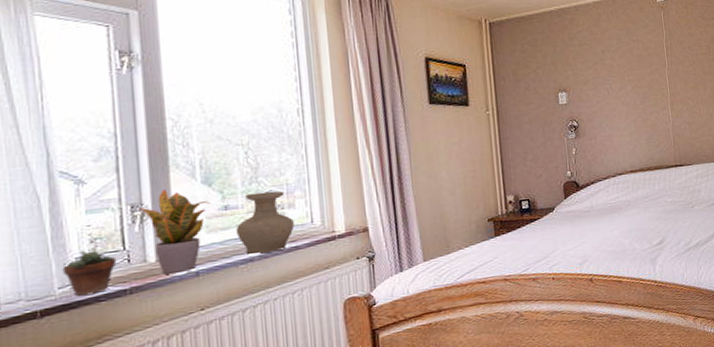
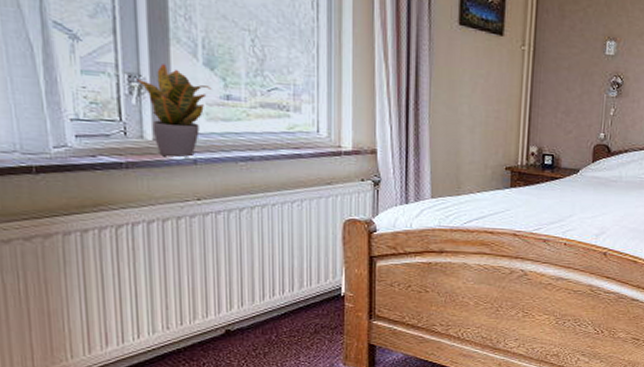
succulent plant: present [62,237,117,296] -> none [57,100,113,161]
vase: present [235,190,294,255] -> none [236,87,299,156]

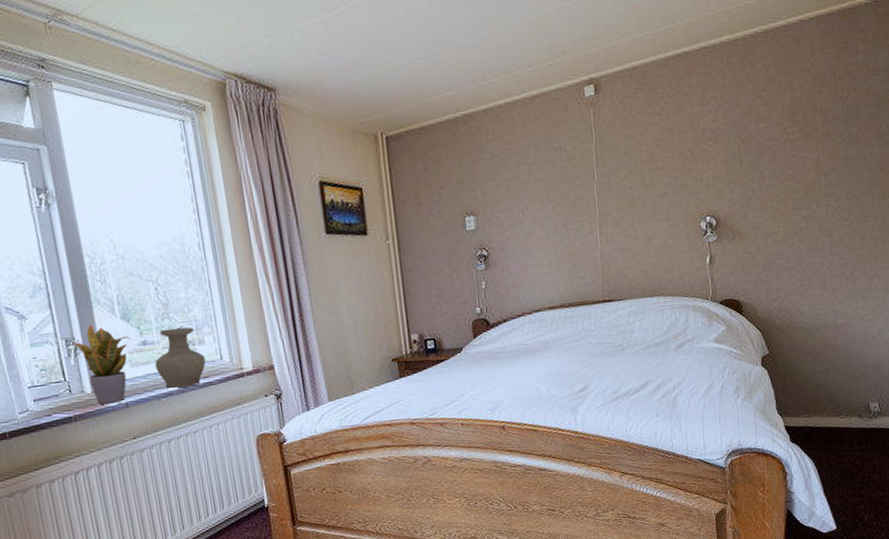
vase: none [236,87,299,156] -> present [154,327,206,389]

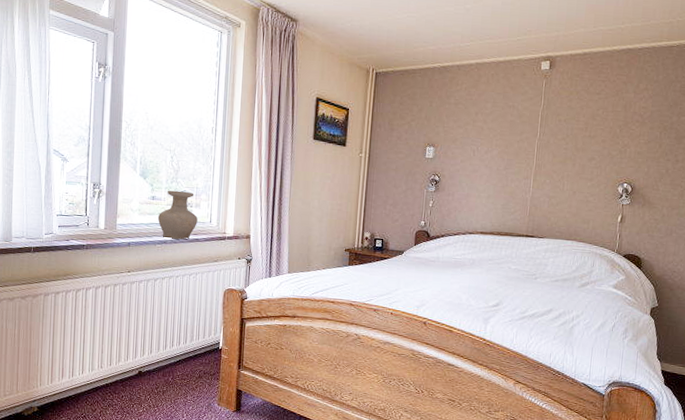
potted plant: present [72,325,131,406] -> none [98,176,144,242]

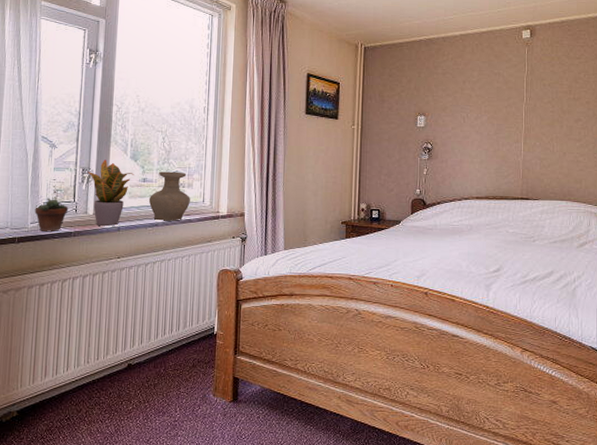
succulent plant: none [48,202,81,244] -> present [34,188,69,232]
potted plant: none [98,176,144,242] -> present [87,160,135,227]

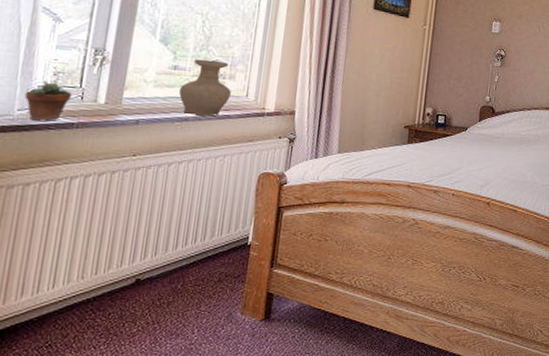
potted plant: present [87,160,135,227] -> none [101,41,163,119]

